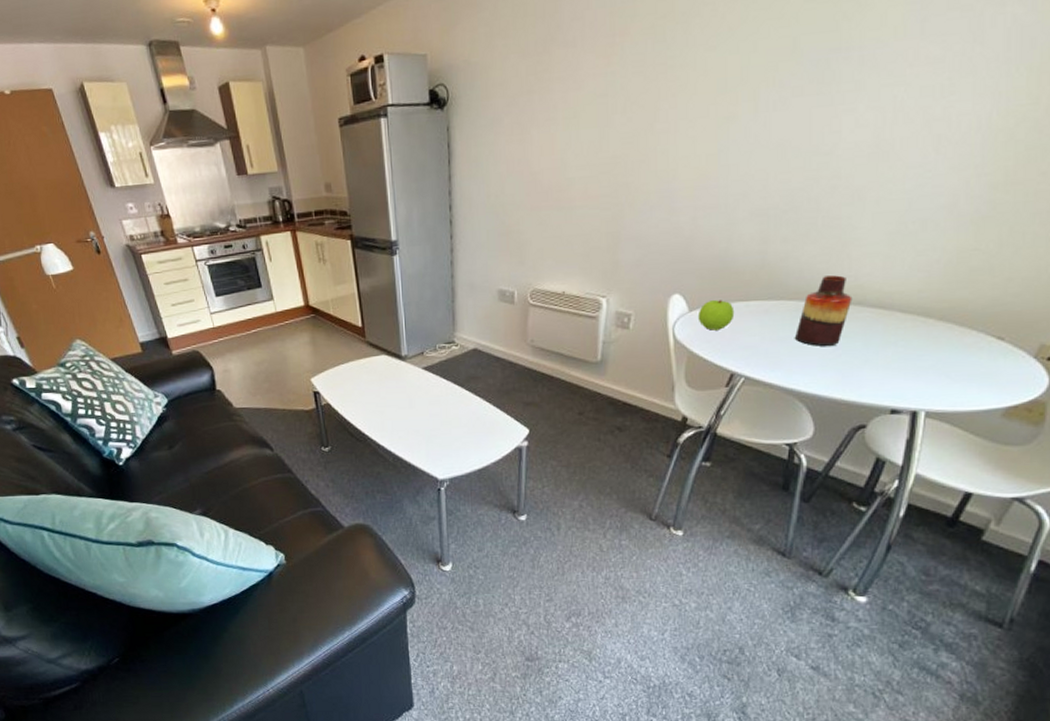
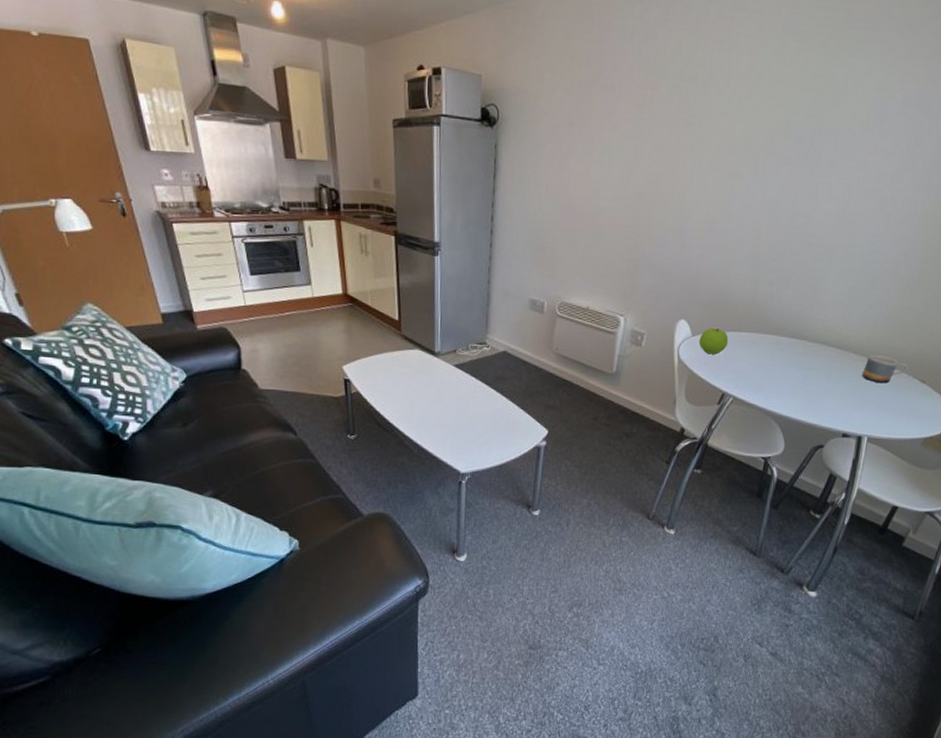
vase: present [795,275,852,346] -> none [774,317,819,376]
mug: none [914,310,978,346] -> present [862,354,908,384]

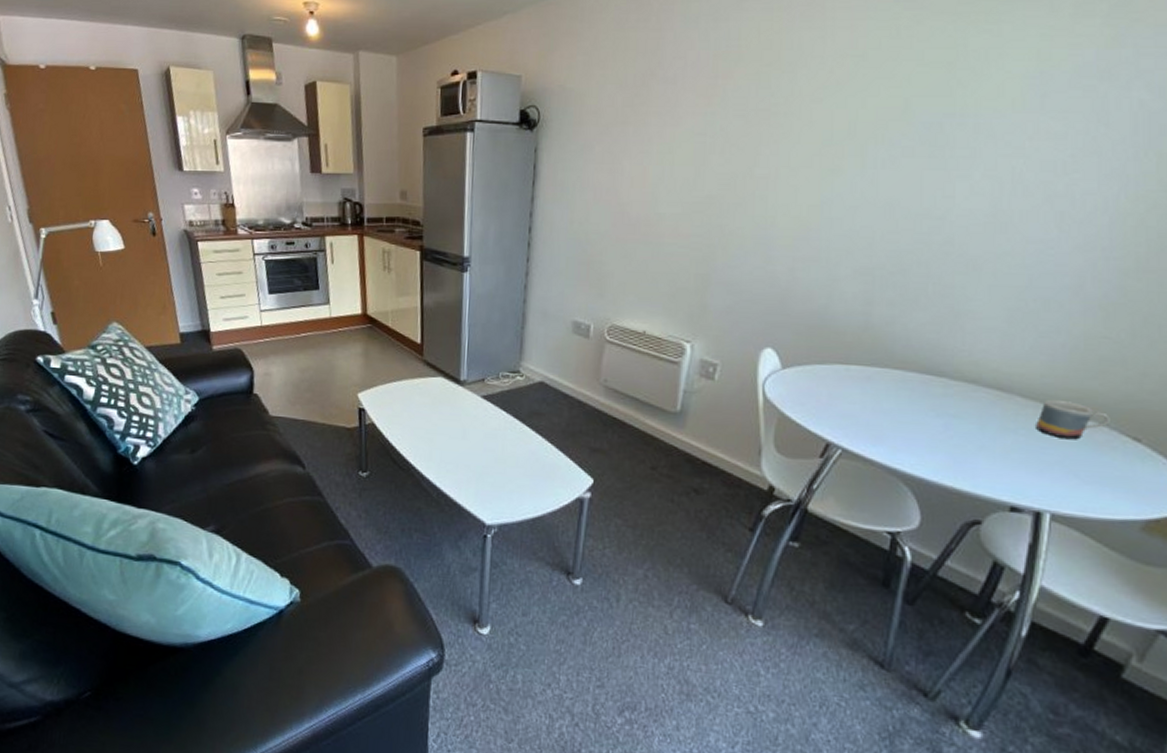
apple: present [699,328,729,355] -> none [791,359,833,393]

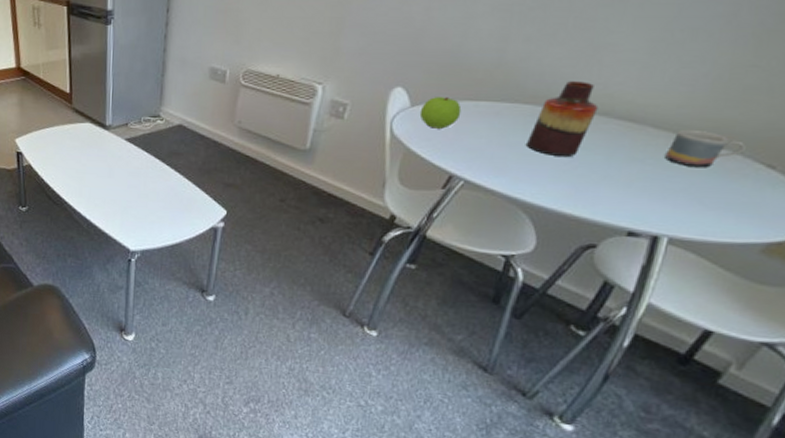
apple: none [791,359,833,393] -> present [419,97,462,129]
vase: none [901,347,966,425] -> present [527,81,599,156]

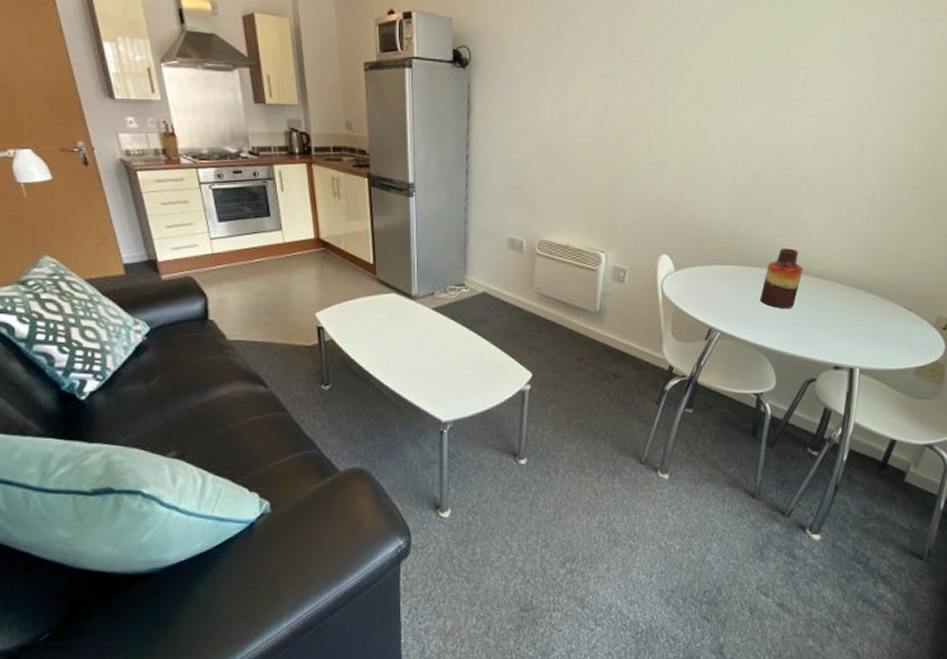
apple: present [419,97,462,129] -> none [682,262,712,289]
mug: present [665,129,746,168] -> none [849,284,894,313]

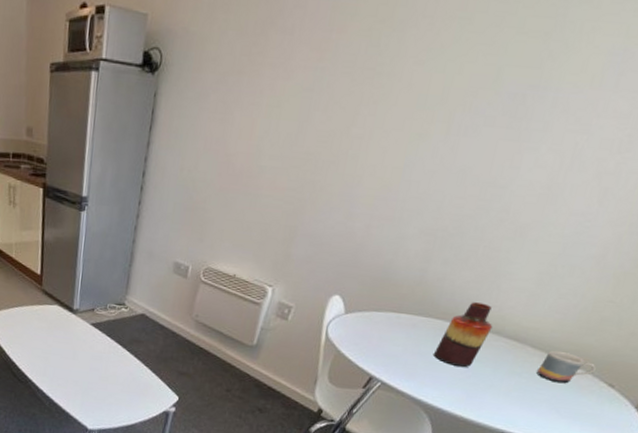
mug: none [849,284,894,313] -> present [537,350,596,384]

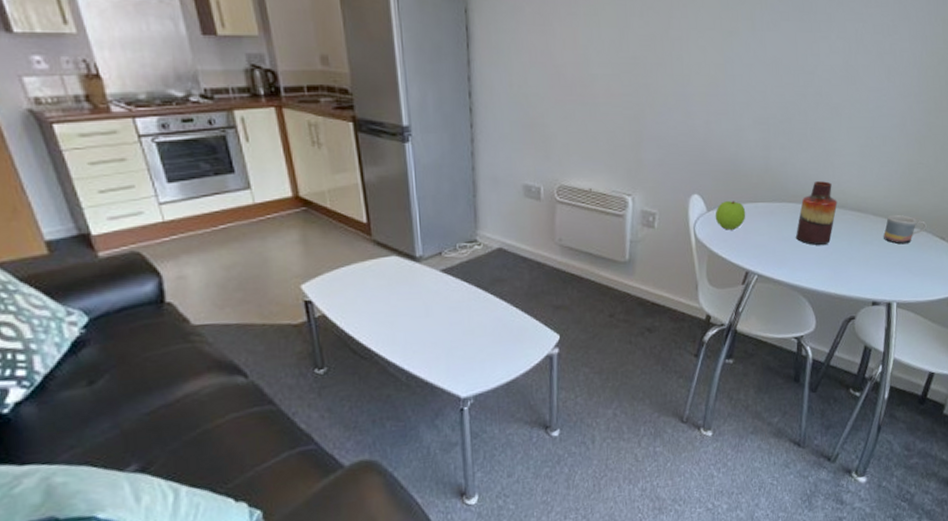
apple: none [351,306,386,336] -> present [715,201,746,230]

